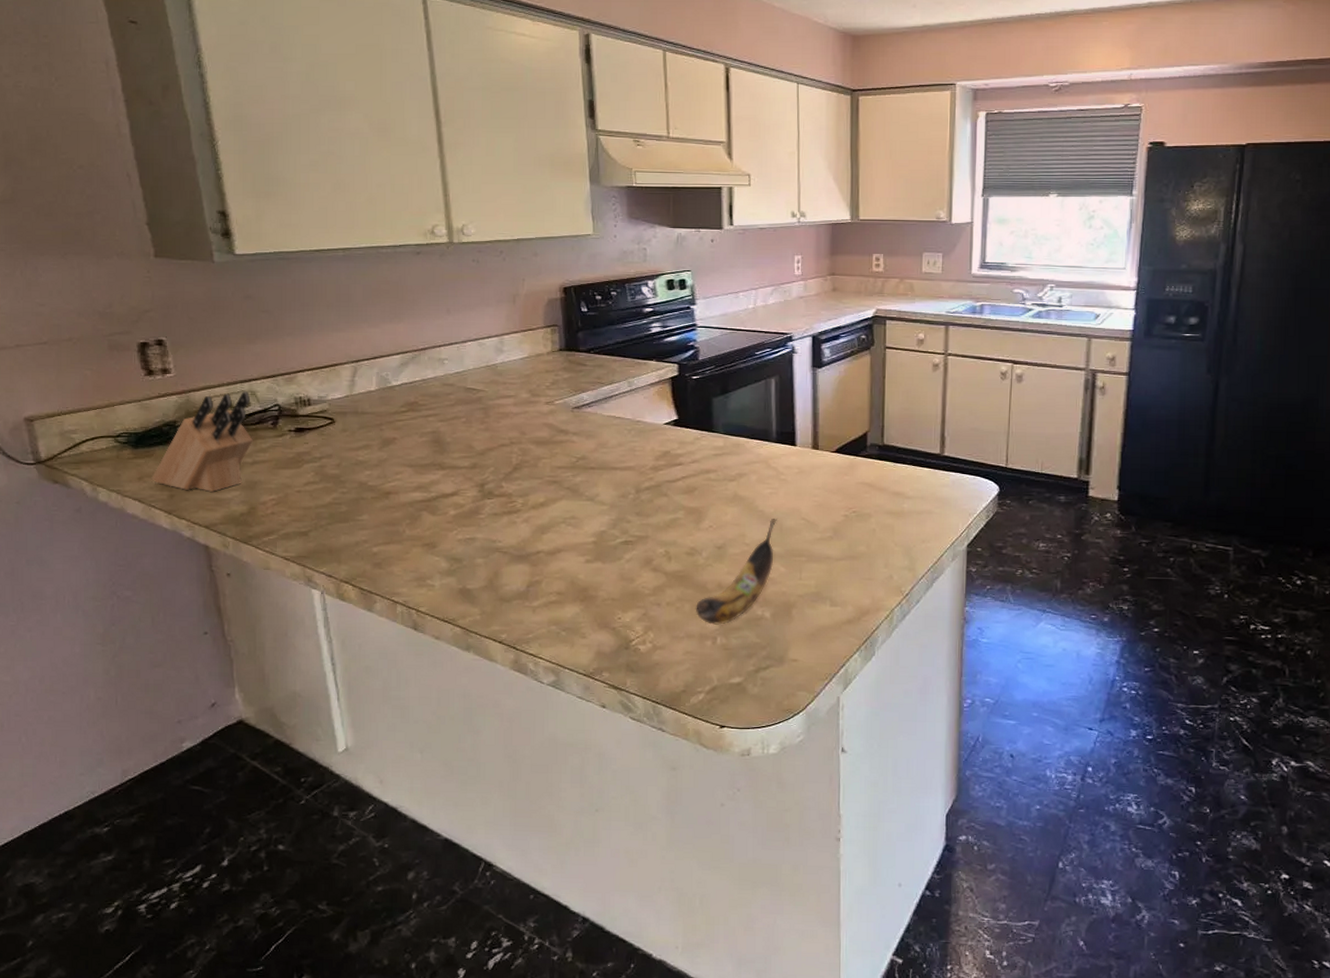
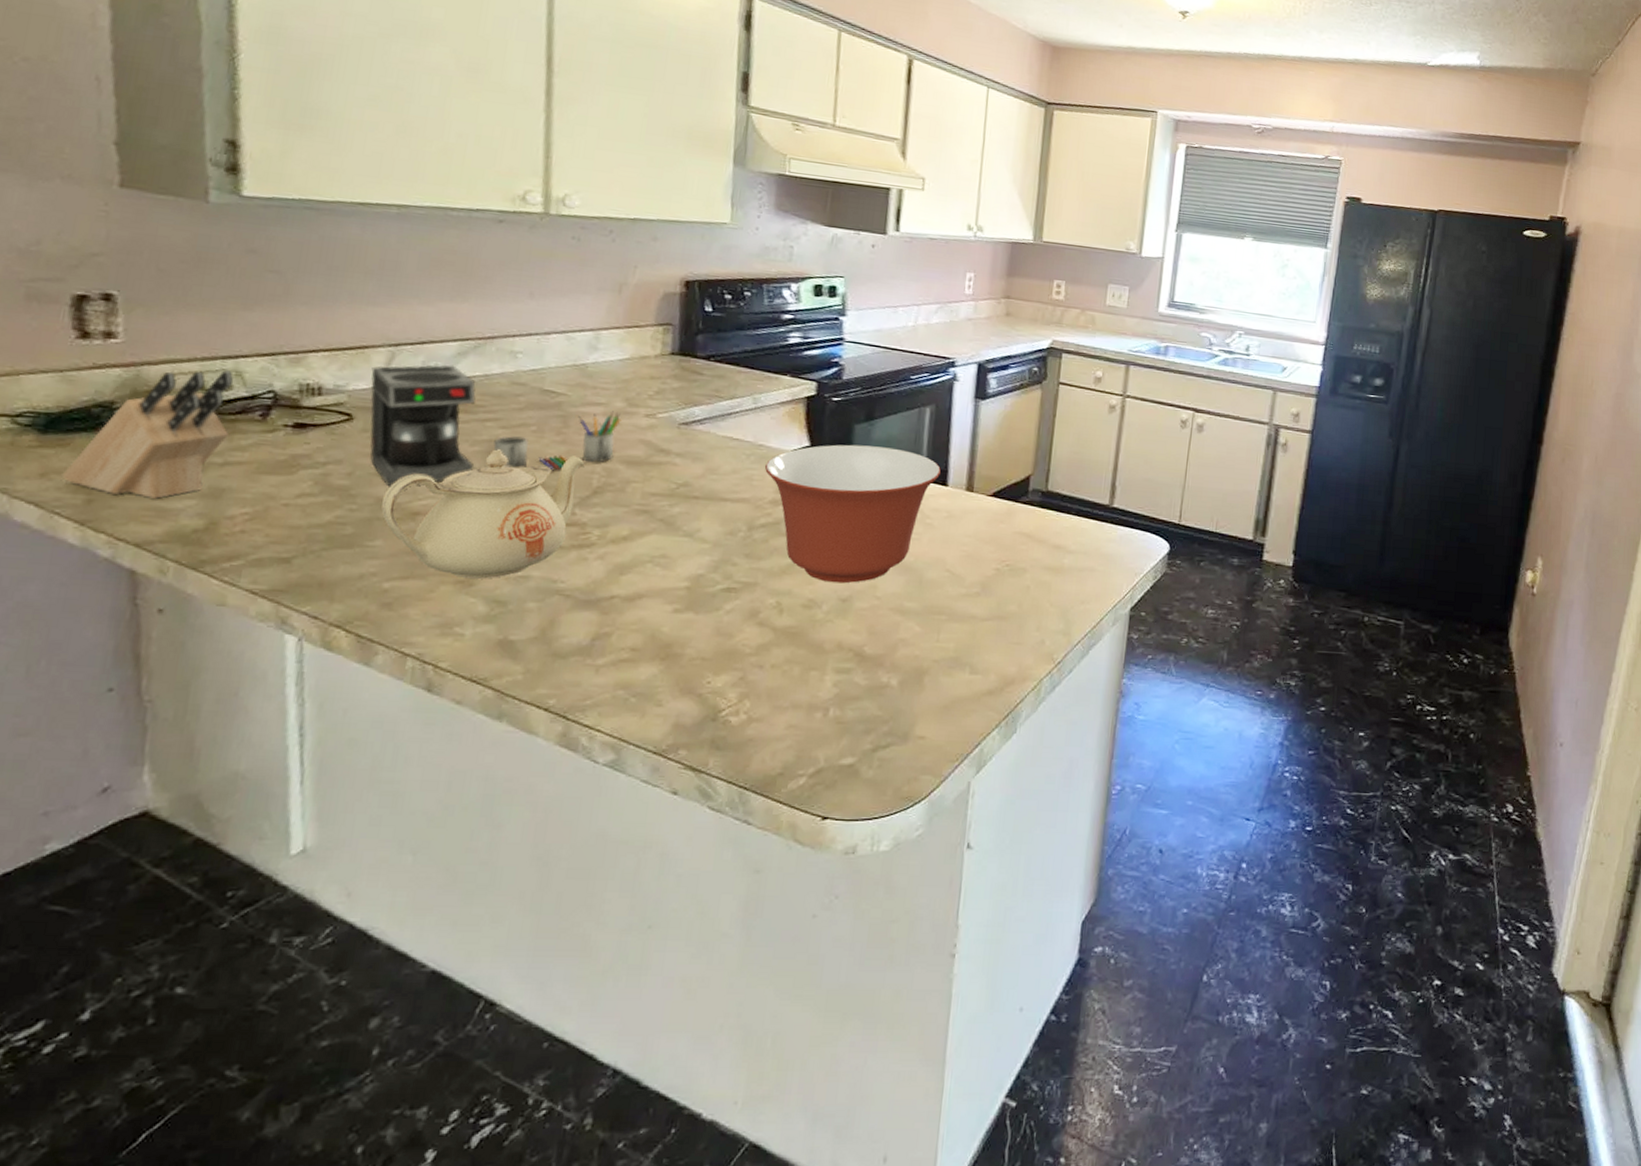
coffee maker: none [342,373,528,474] -> present [369,364,622,487]
teapot: none [364,439,505,542] -> present [381,449,585,579]
mixing bowl: none [643,415,789,534] -> present [764,444,941,584]
banana: present [696,518,777,625] -> none [806,568,917,693]

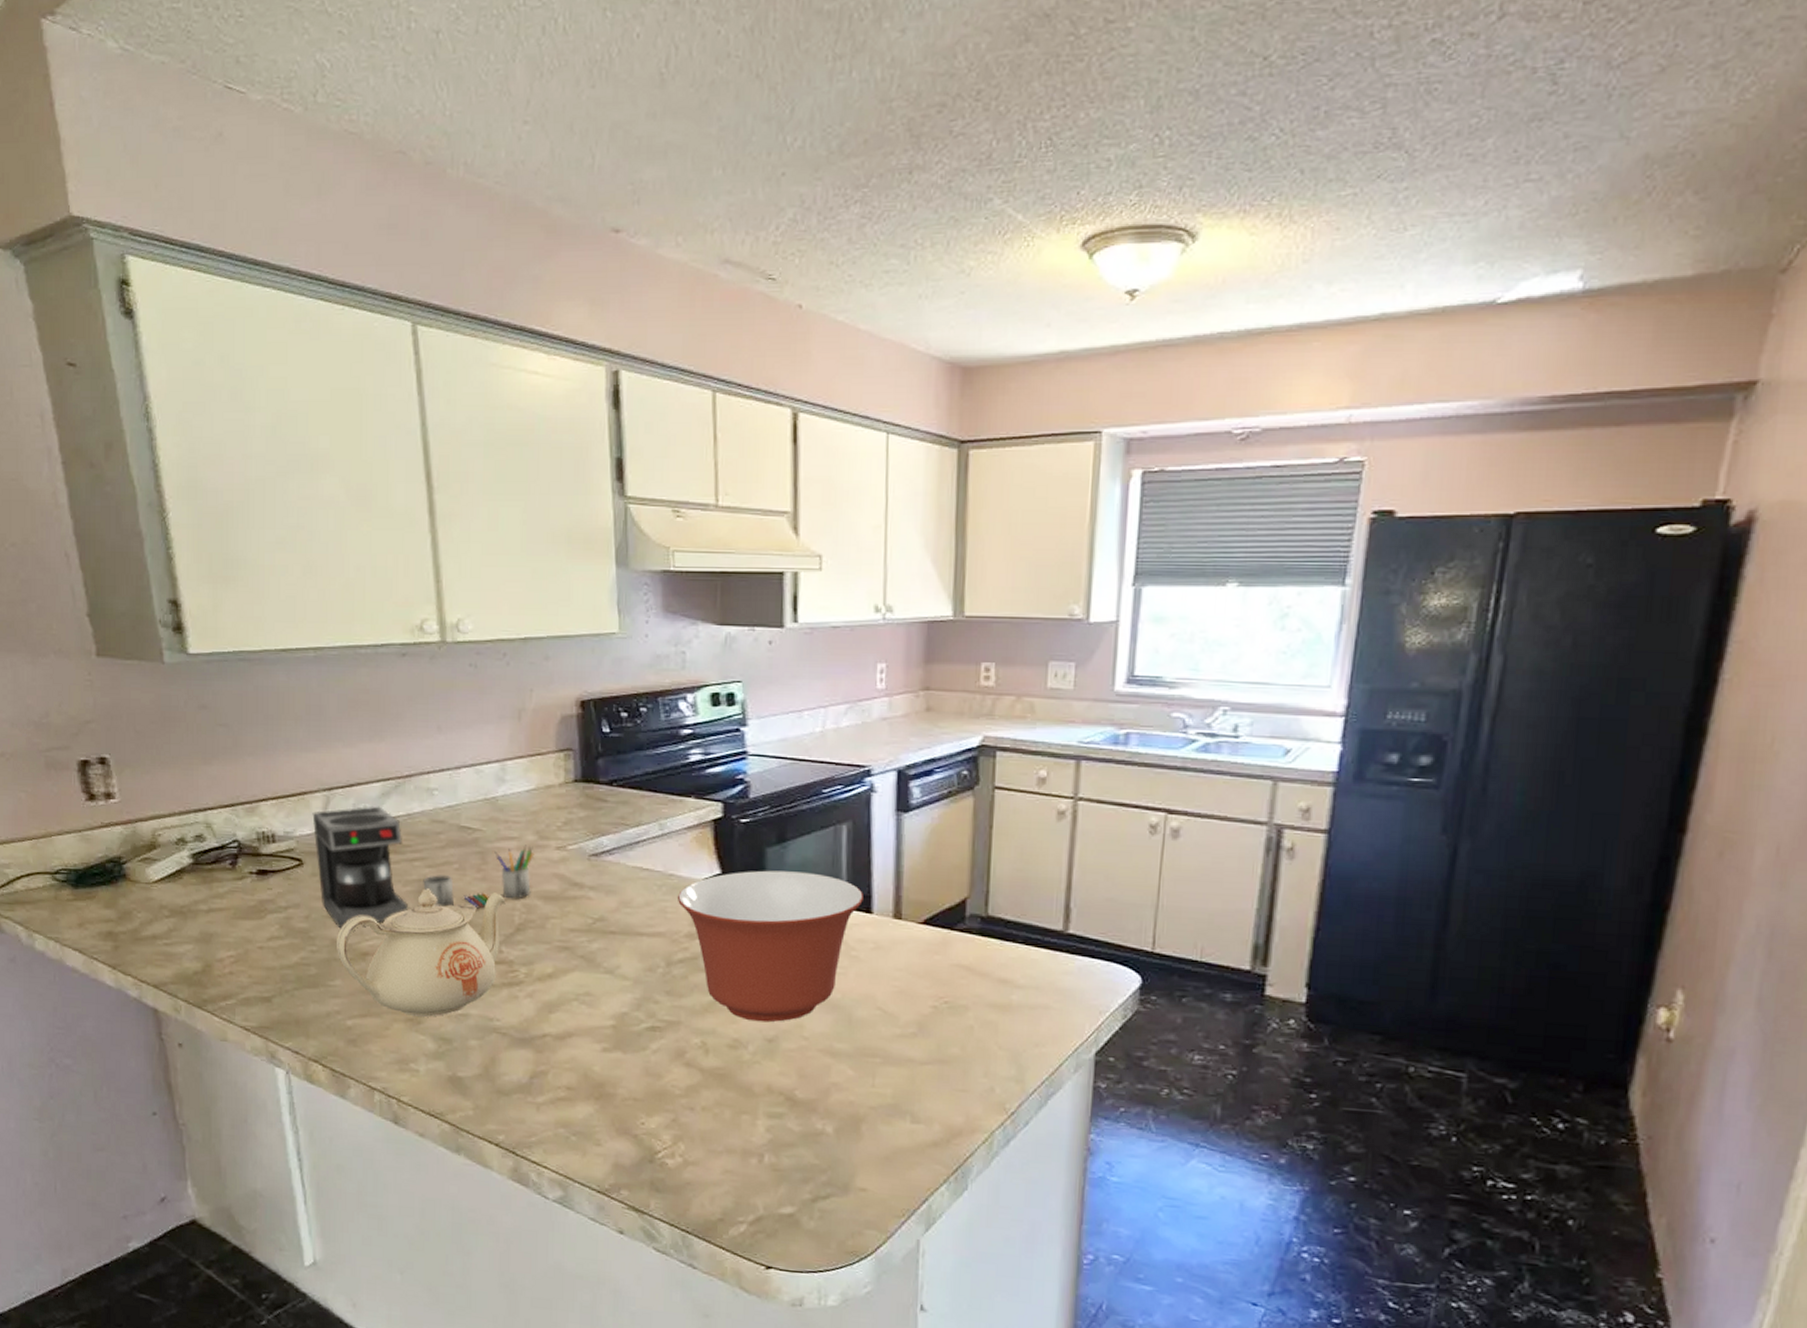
knife block: present [61,369,235,499] -> none [93,822,208,944]

